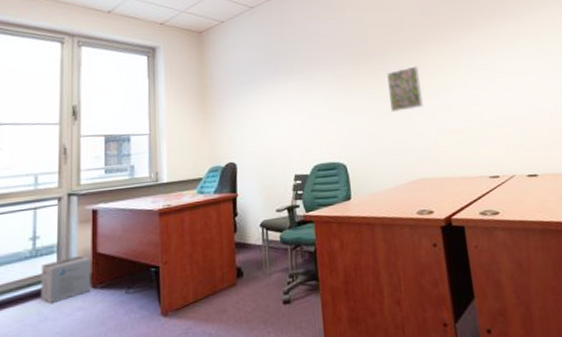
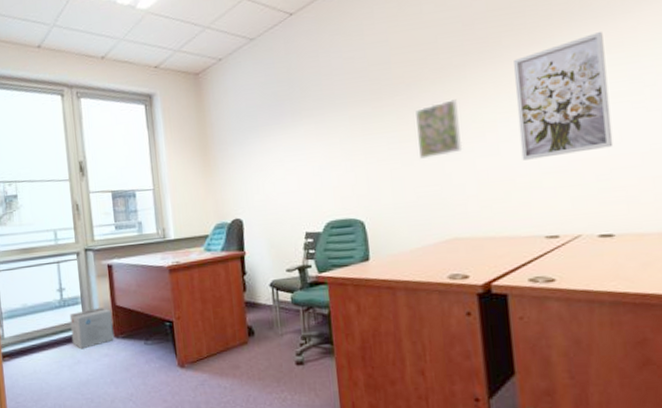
wall art: none [458,23,531,116] -> present [513,31,614,161]

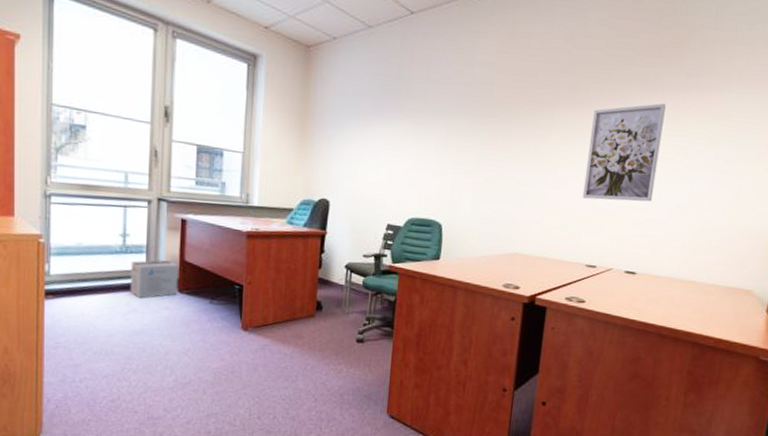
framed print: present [416,99,463,159] -> none [500,131,542,180]

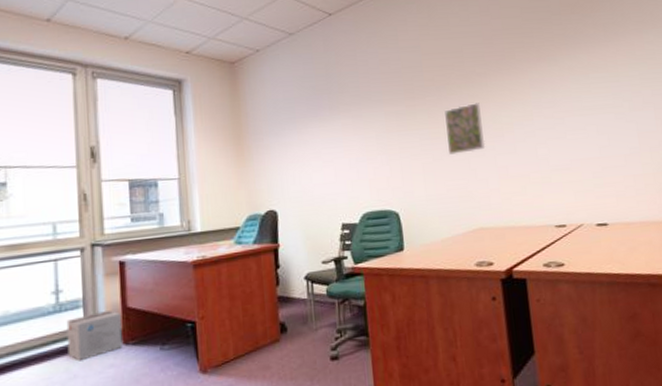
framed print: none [500,131,542,180] -> present [445,103,486,155]
wall art: present [582,103,666,202] -> none [525,54,604,159]

